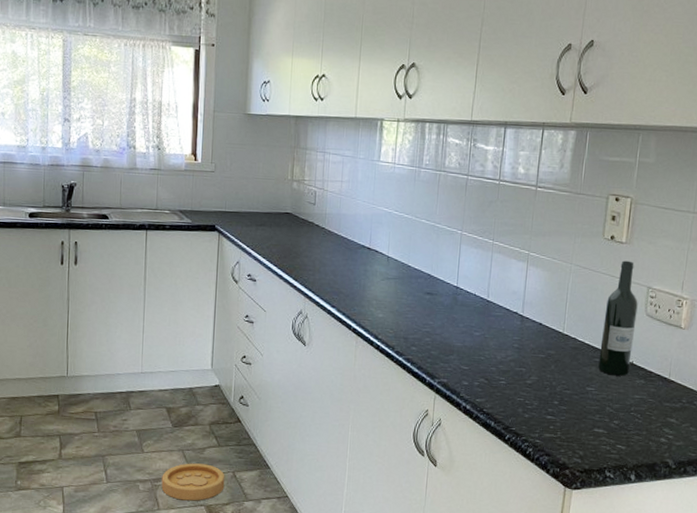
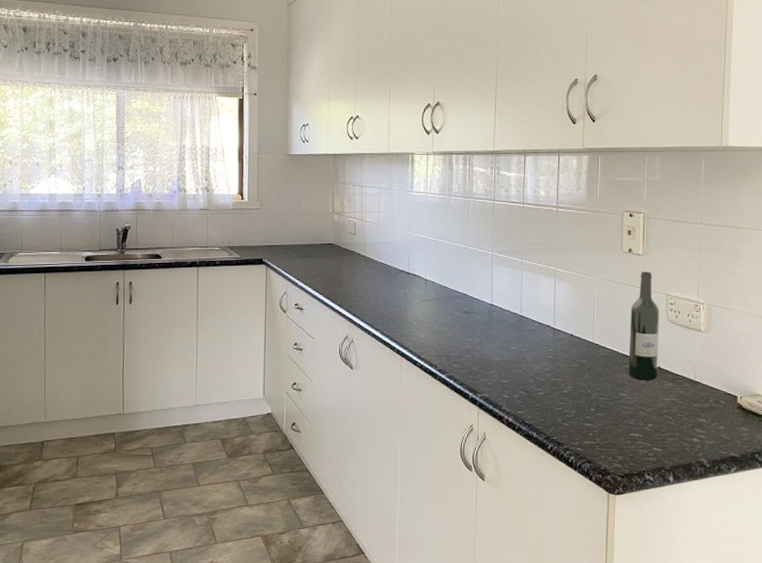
pet bowl: present [161,463,225,501] -> none [218,493,280,532]

